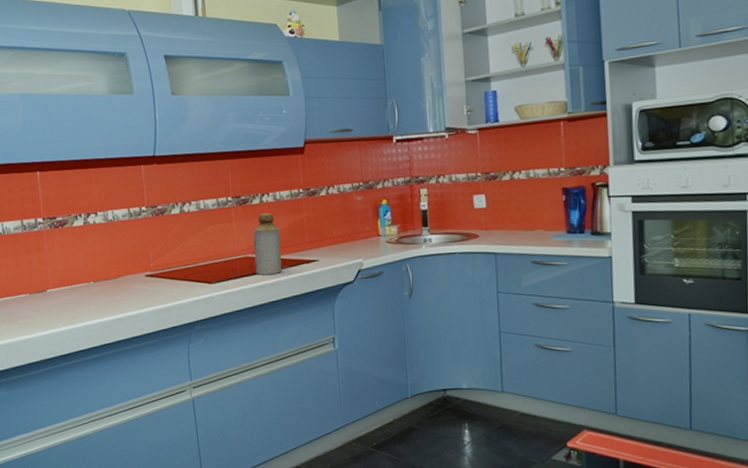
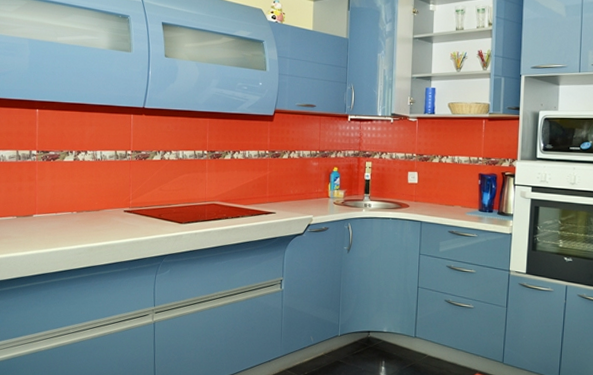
bottle: present [253,213,282,275] -> none [221,168,246,221]

